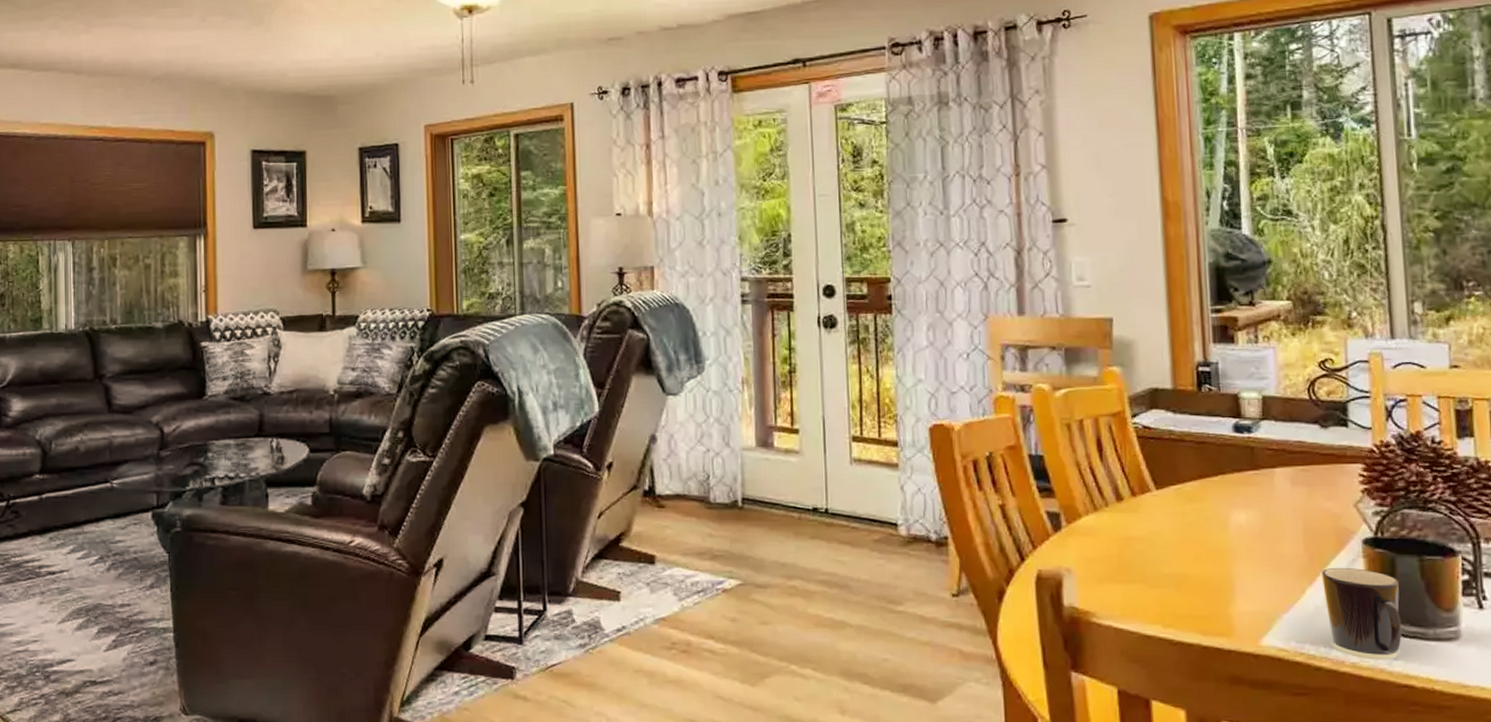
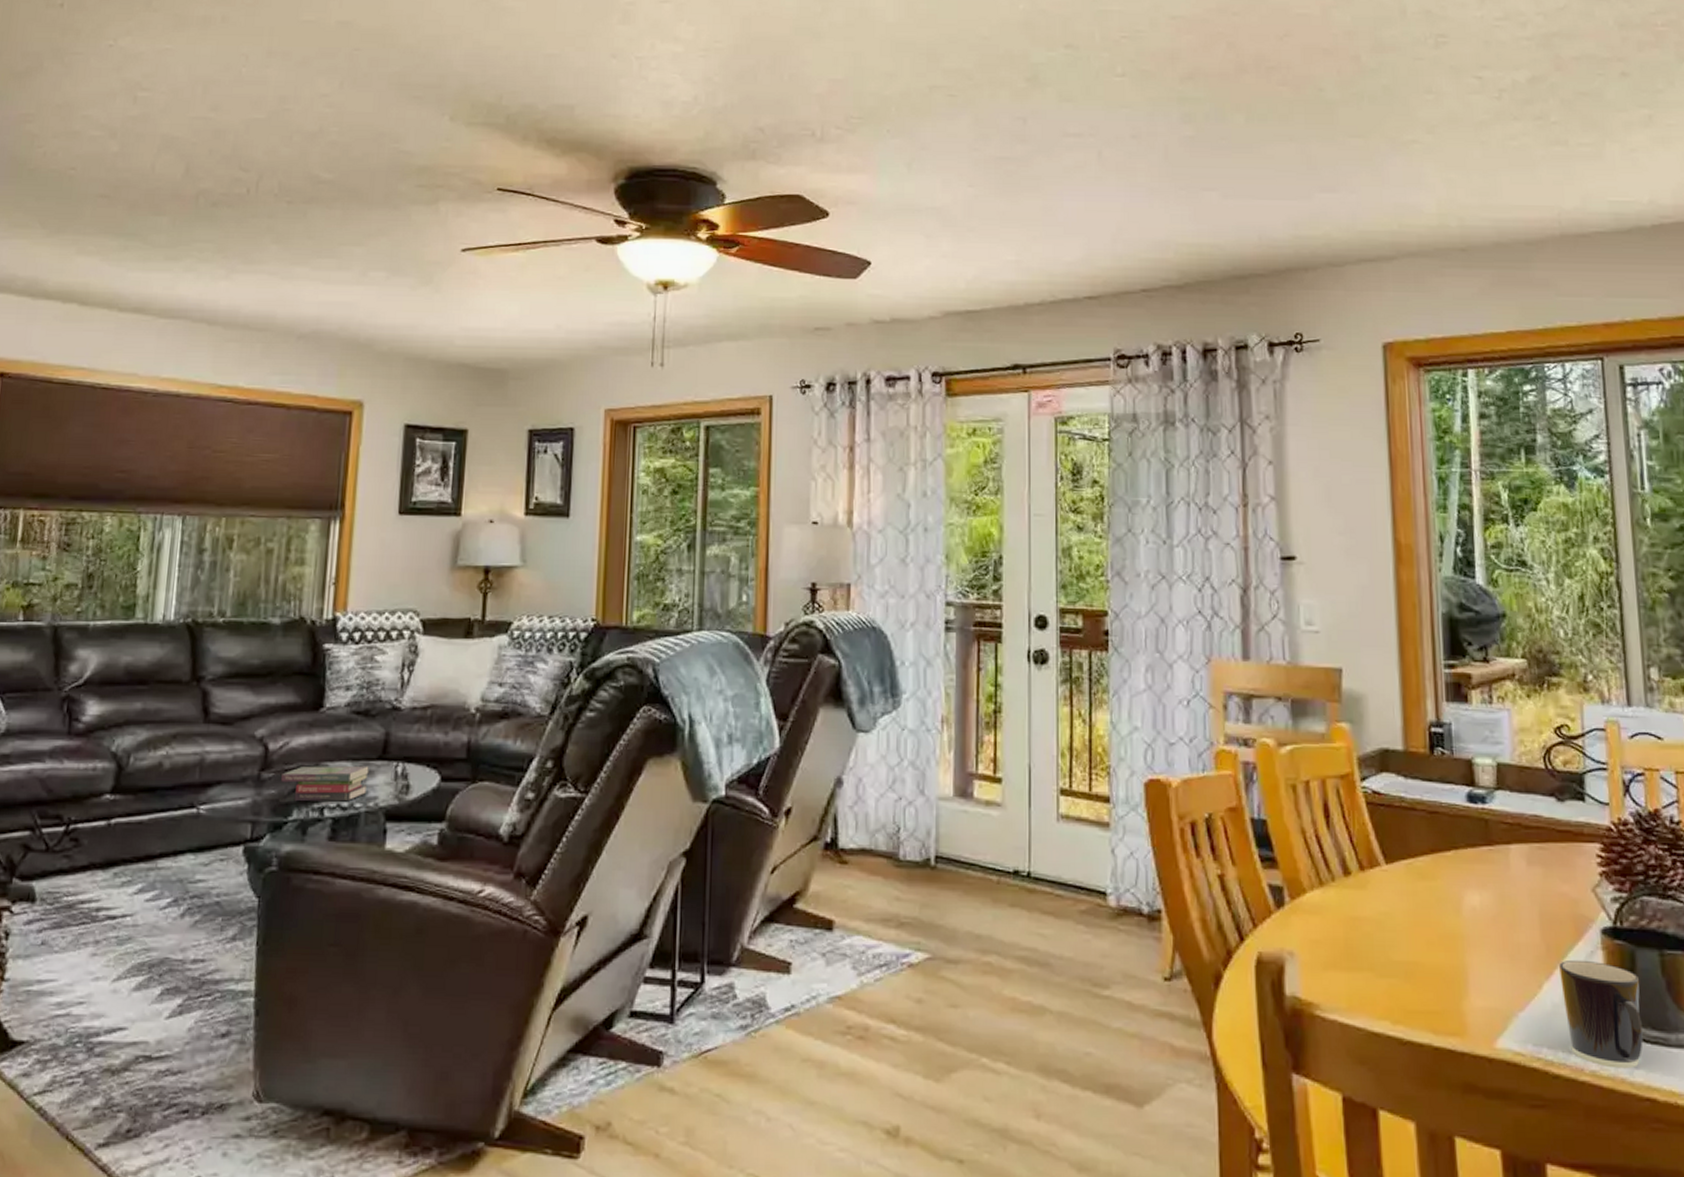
books: none [177,442,249,474] -> present [281,765,369,802]

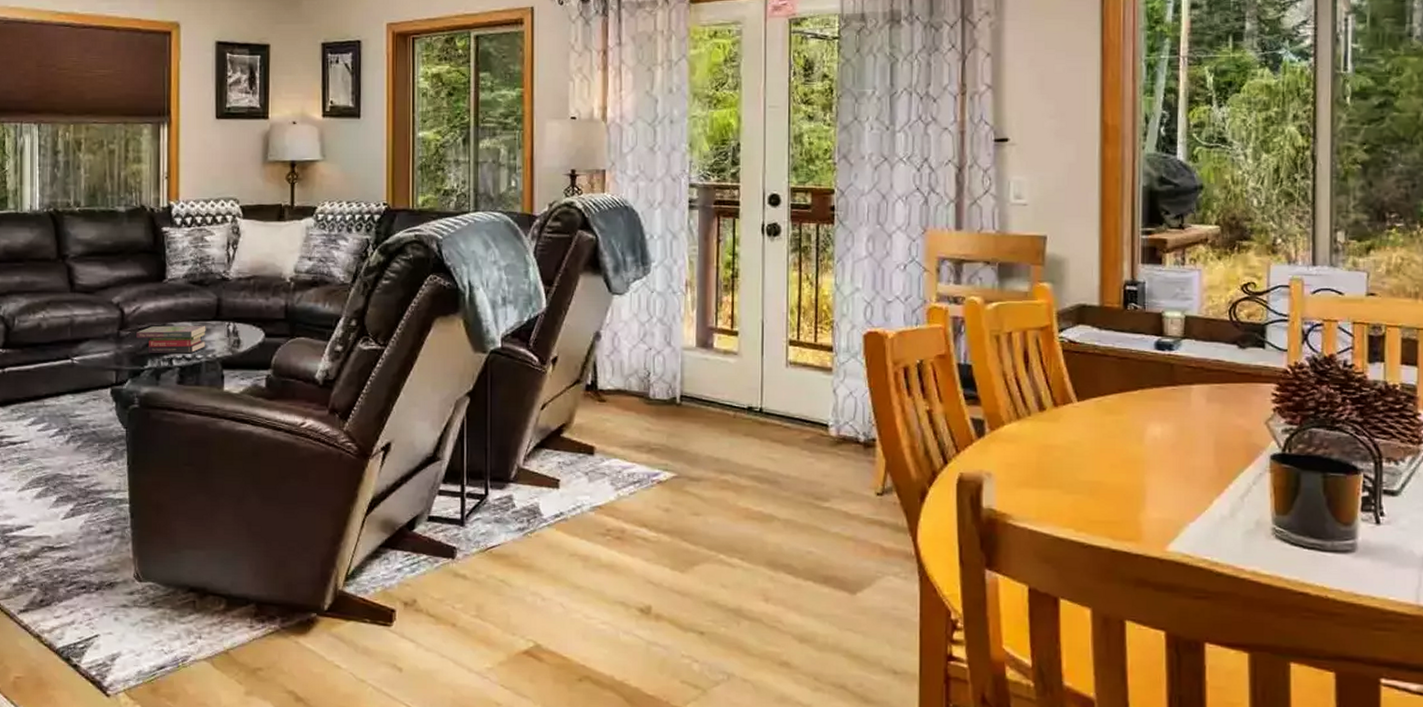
mug: present [1558,959,1643,1069] -> none [1229,480,1303,569]

